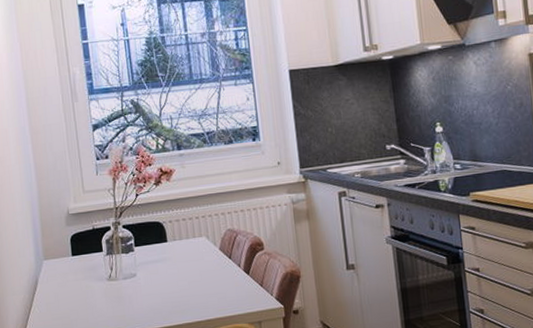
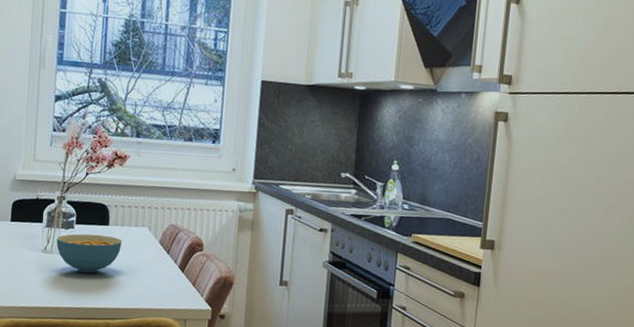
cereal bowl: none [119,252,184,294] -> present [56,234,122,274]

